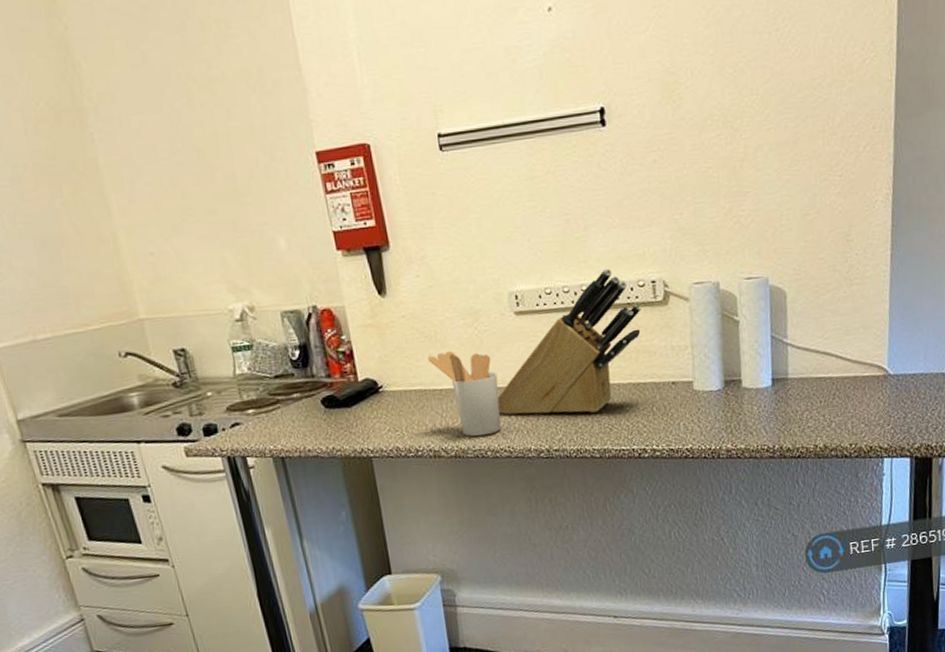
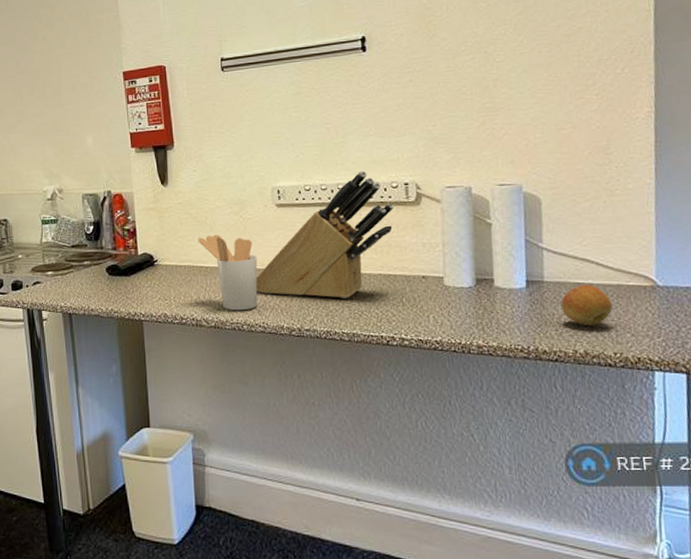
fruit: none [804,378,849,421] -> present [561,285,612,326]

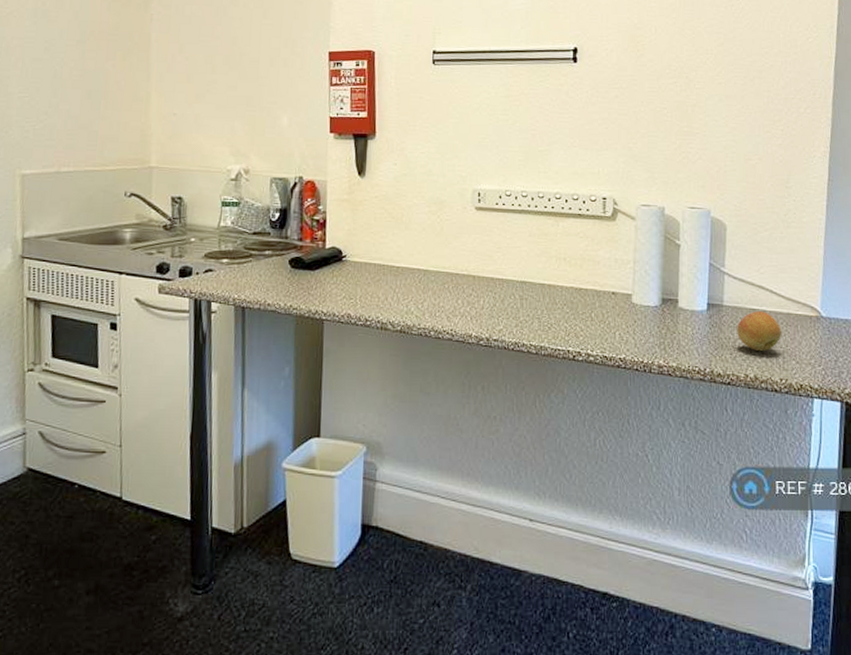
utensil holder: present [198,234,258,311] -> none [391,233,451,316]
knife block: present [256,170,395,298] -> none [448,181,592,309]

